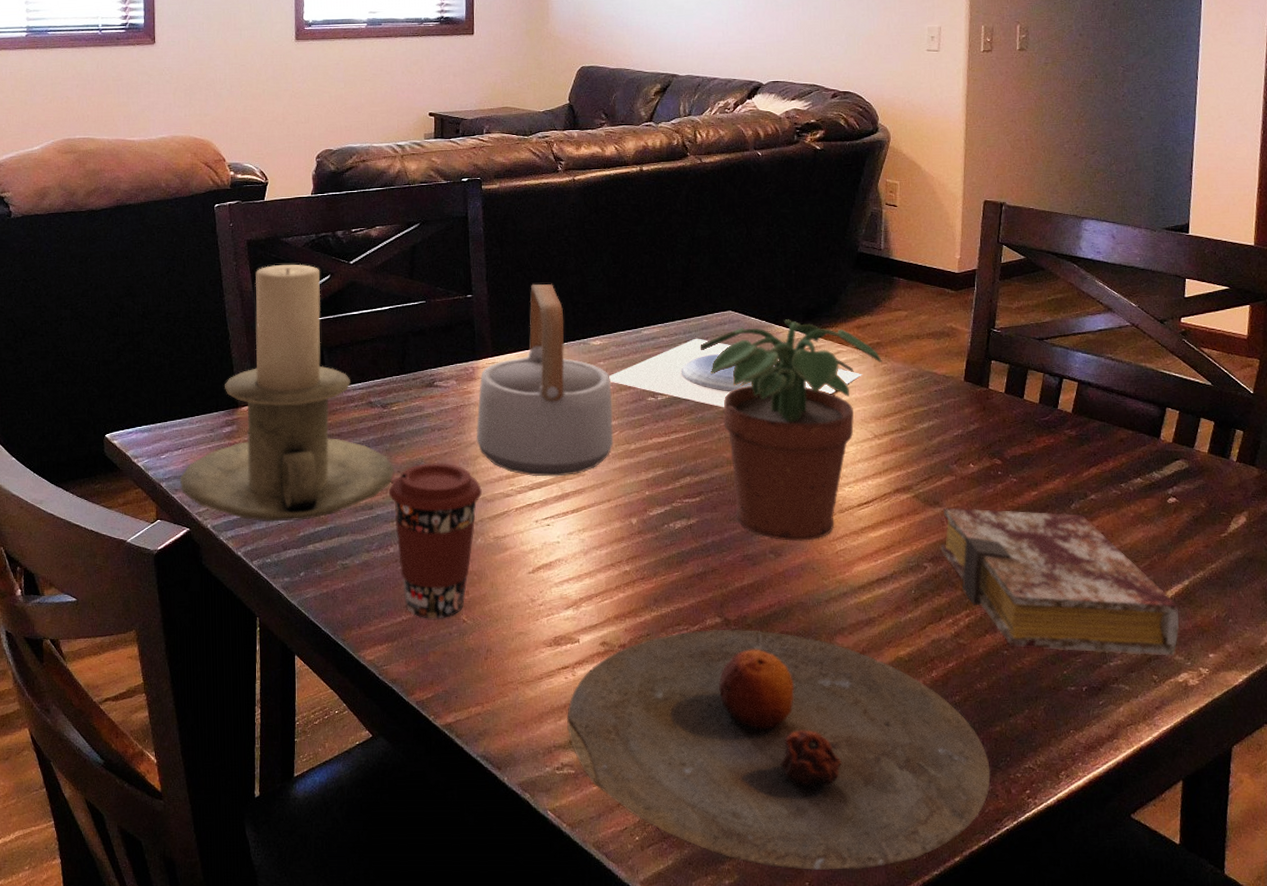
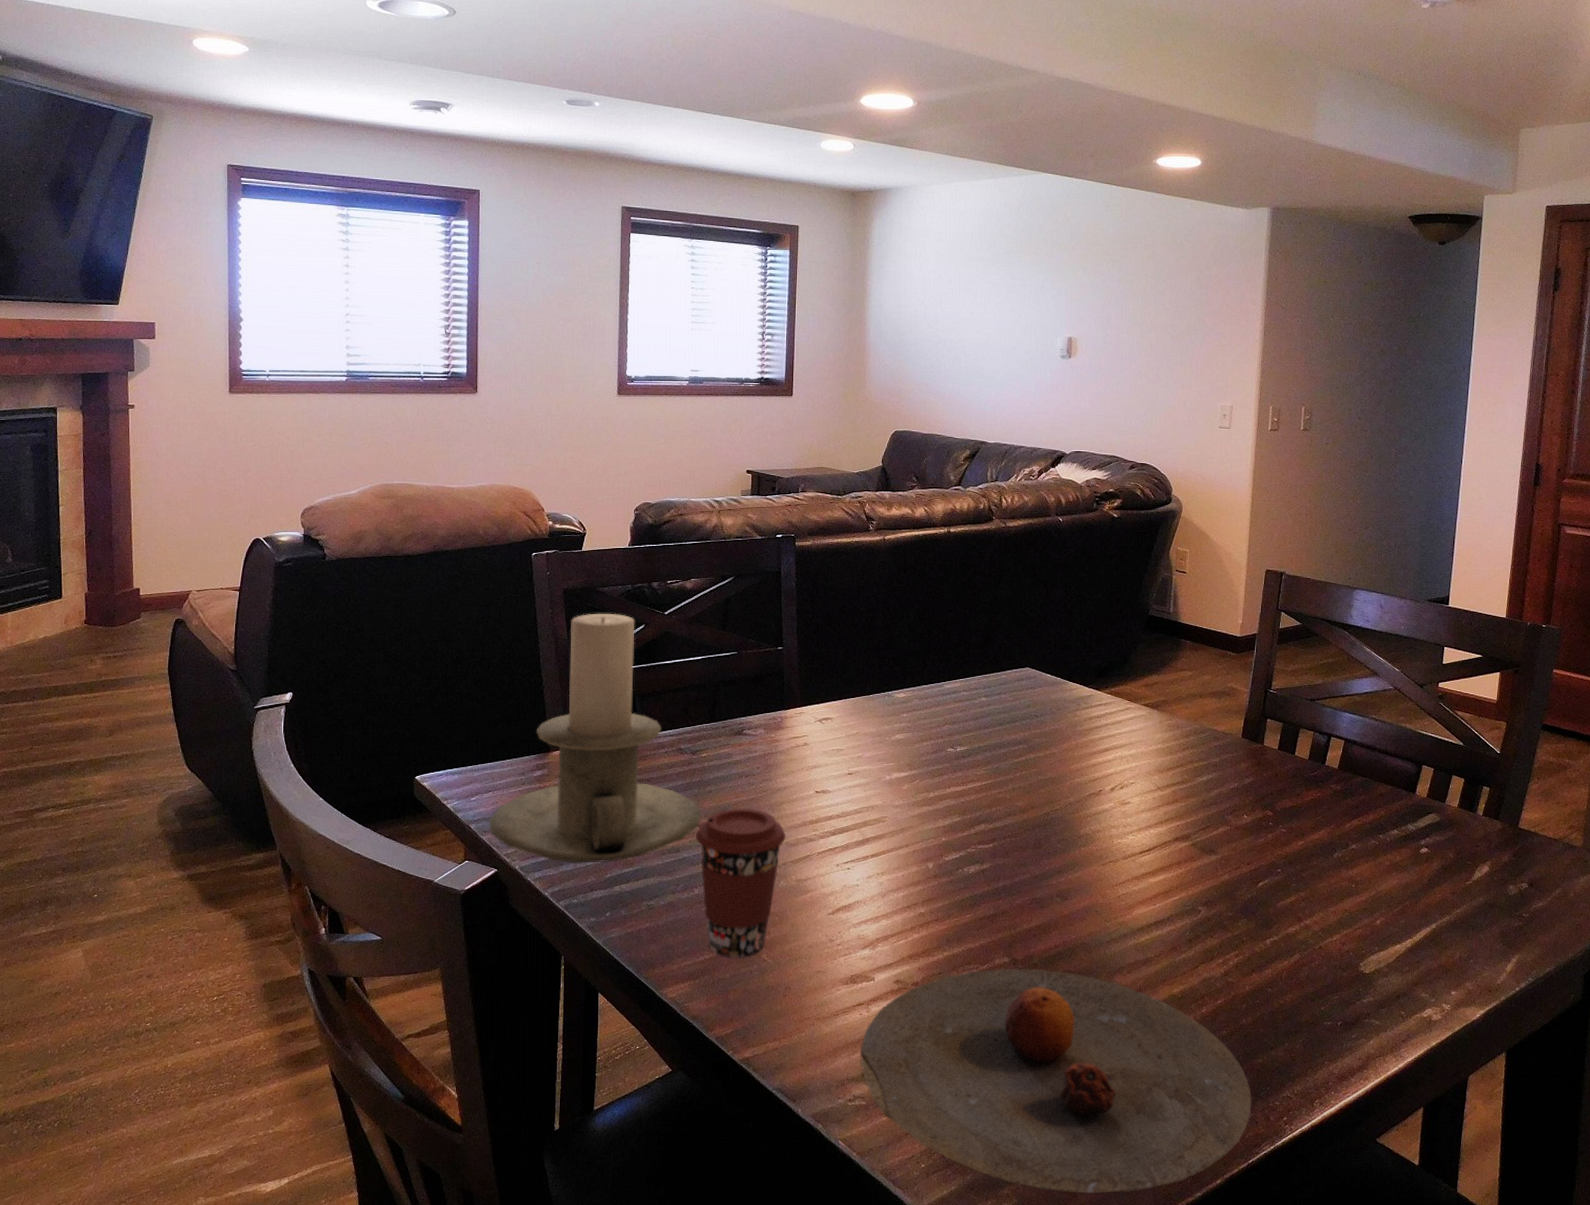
teapot: present [476,283,614,477] -> none [782,638,914,823]
plate: present [609,338,862,407] -> none [912,693,1148,758]
potted plant: present [700,319,883,541] -> none [998,677,1168,885]
book: present [940,507,1179,656] -> none [1214,855,1426,993]

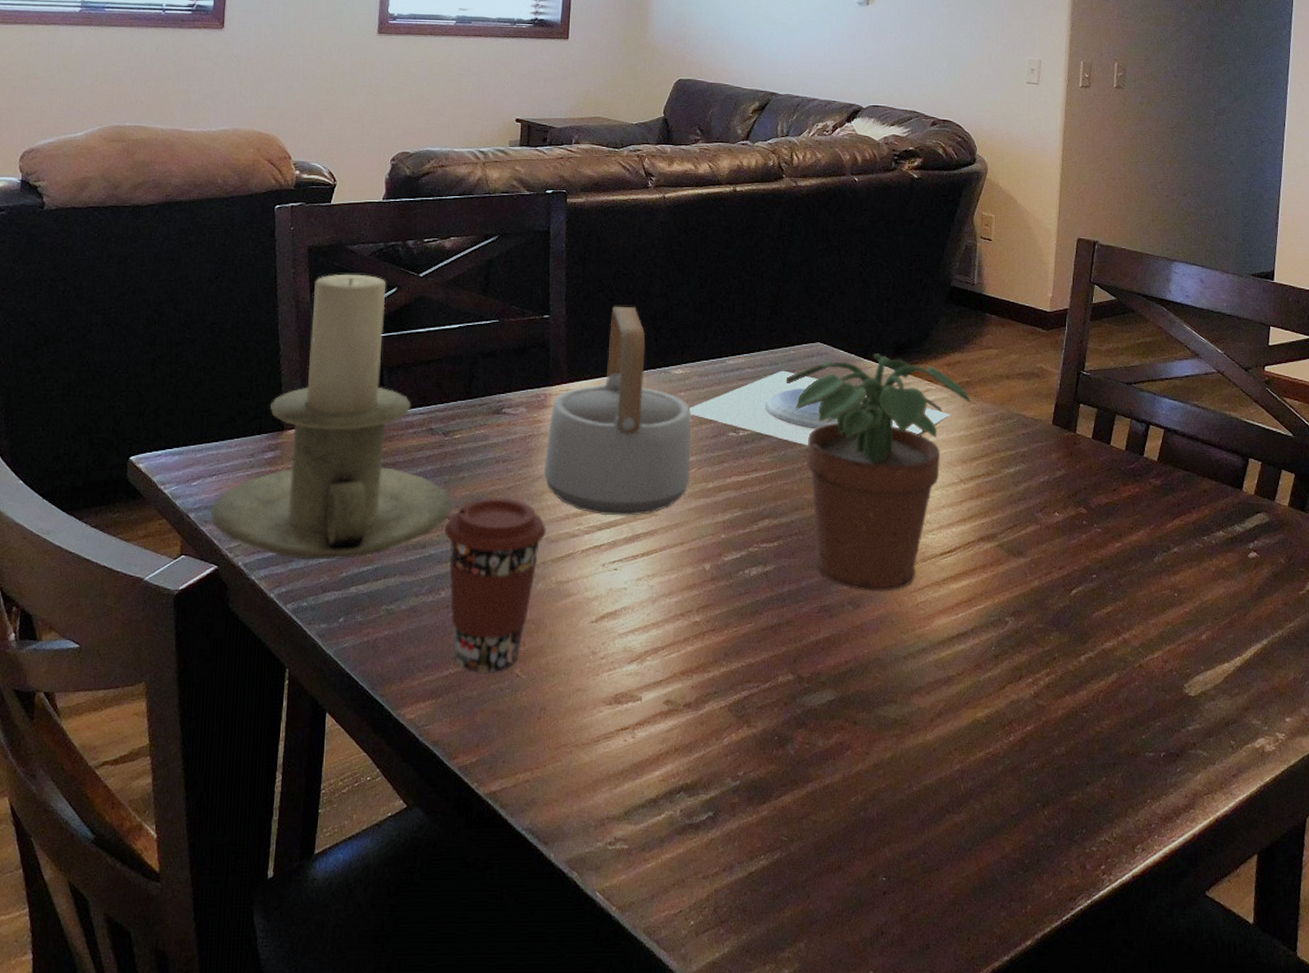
teapot: none [782,638,914,823] -> present [543,306,692,516]
plate: present [859,968,1252,1194] -> none [622,687,1066,958]
plate: none [912,693,1148,758] -> present [689,370,950,445]
potted plant: none [998,677,1168,885] -> present [786,354,972,591]

